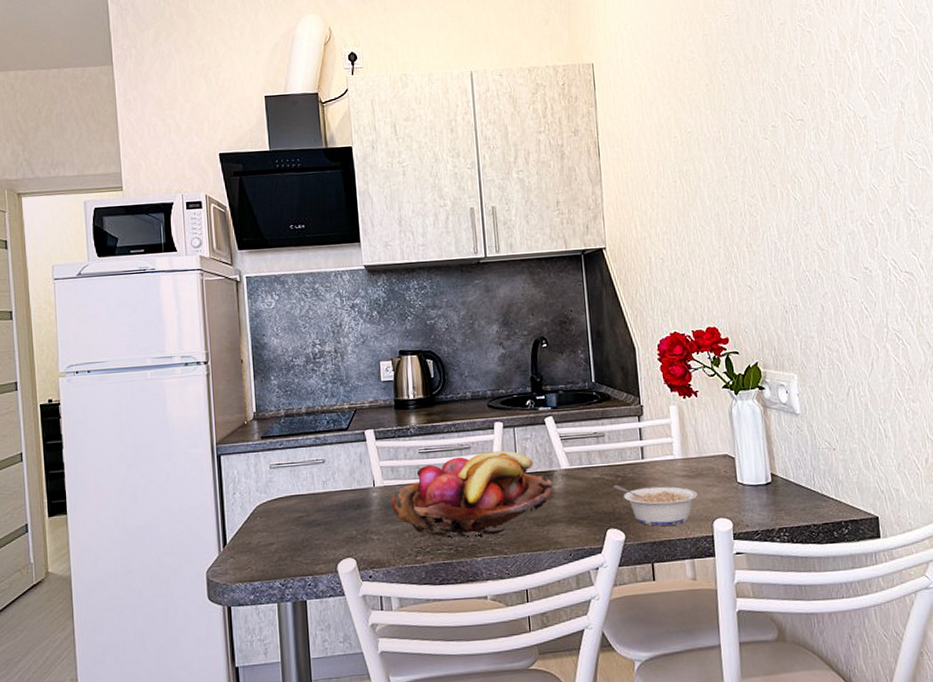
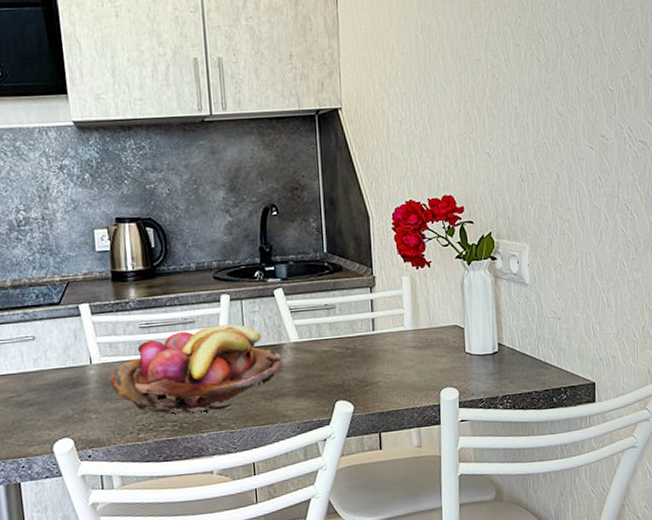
legume: present [614,484,698,526] -> none [344,356,427,397]

